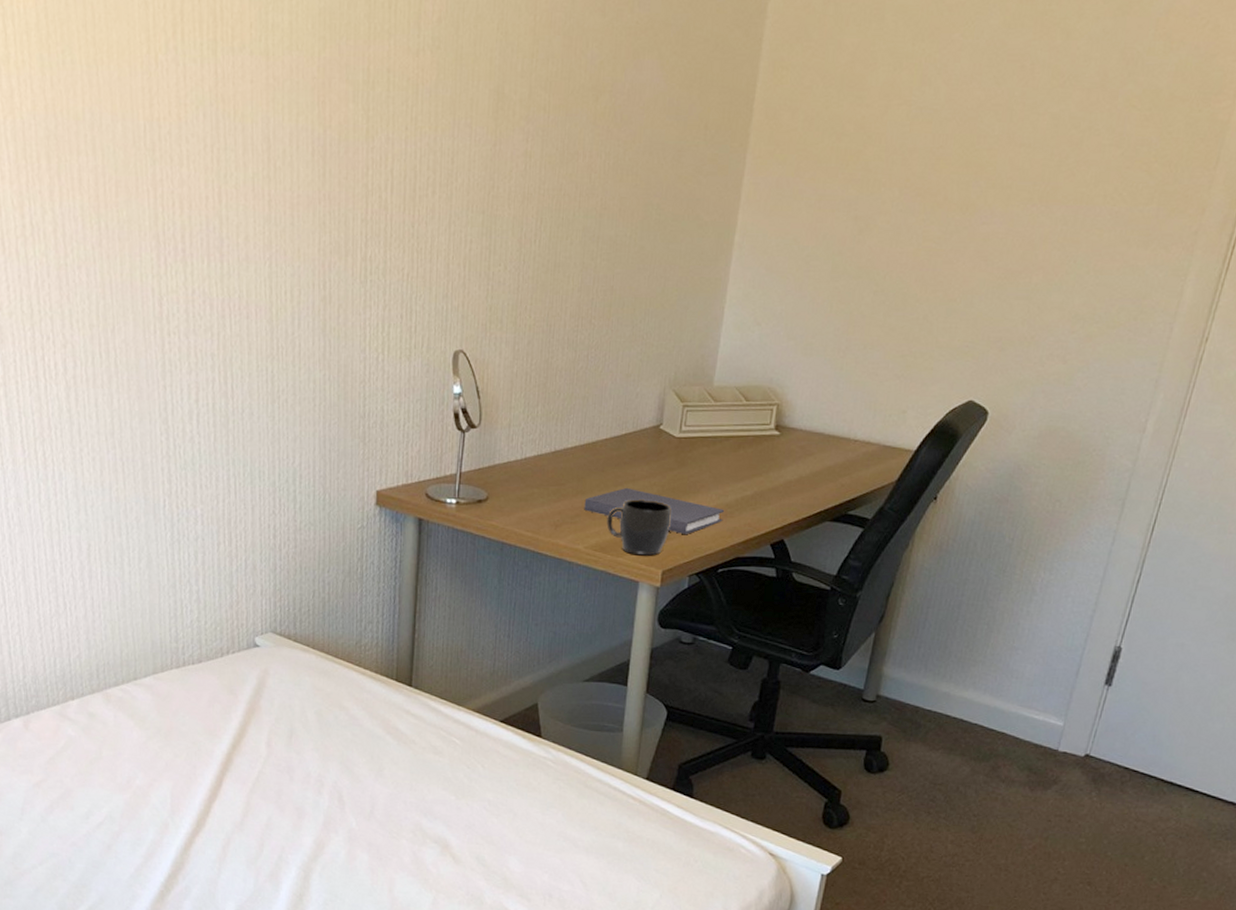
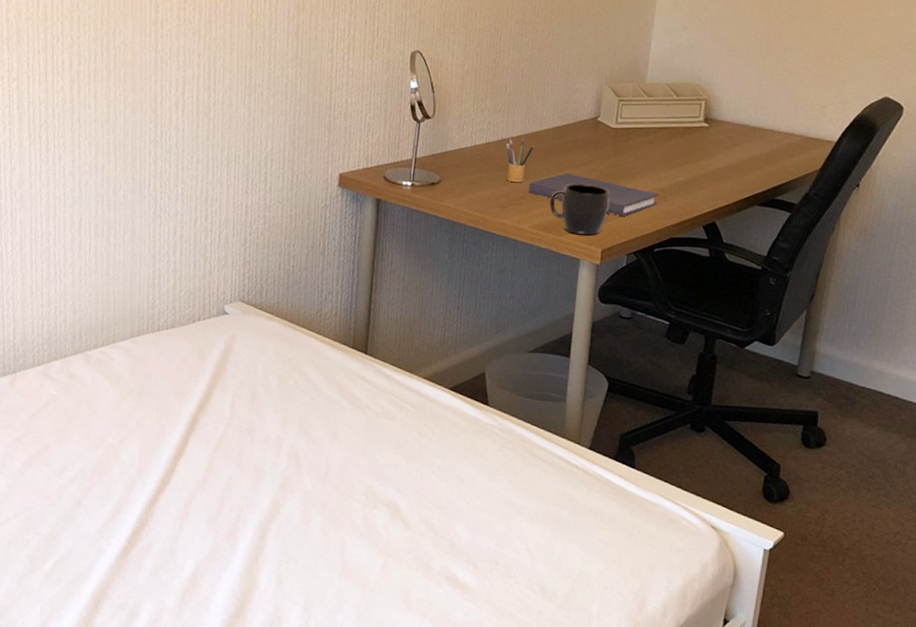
pencil box: none [559,449,590,499] -> present [506,138,534,183]

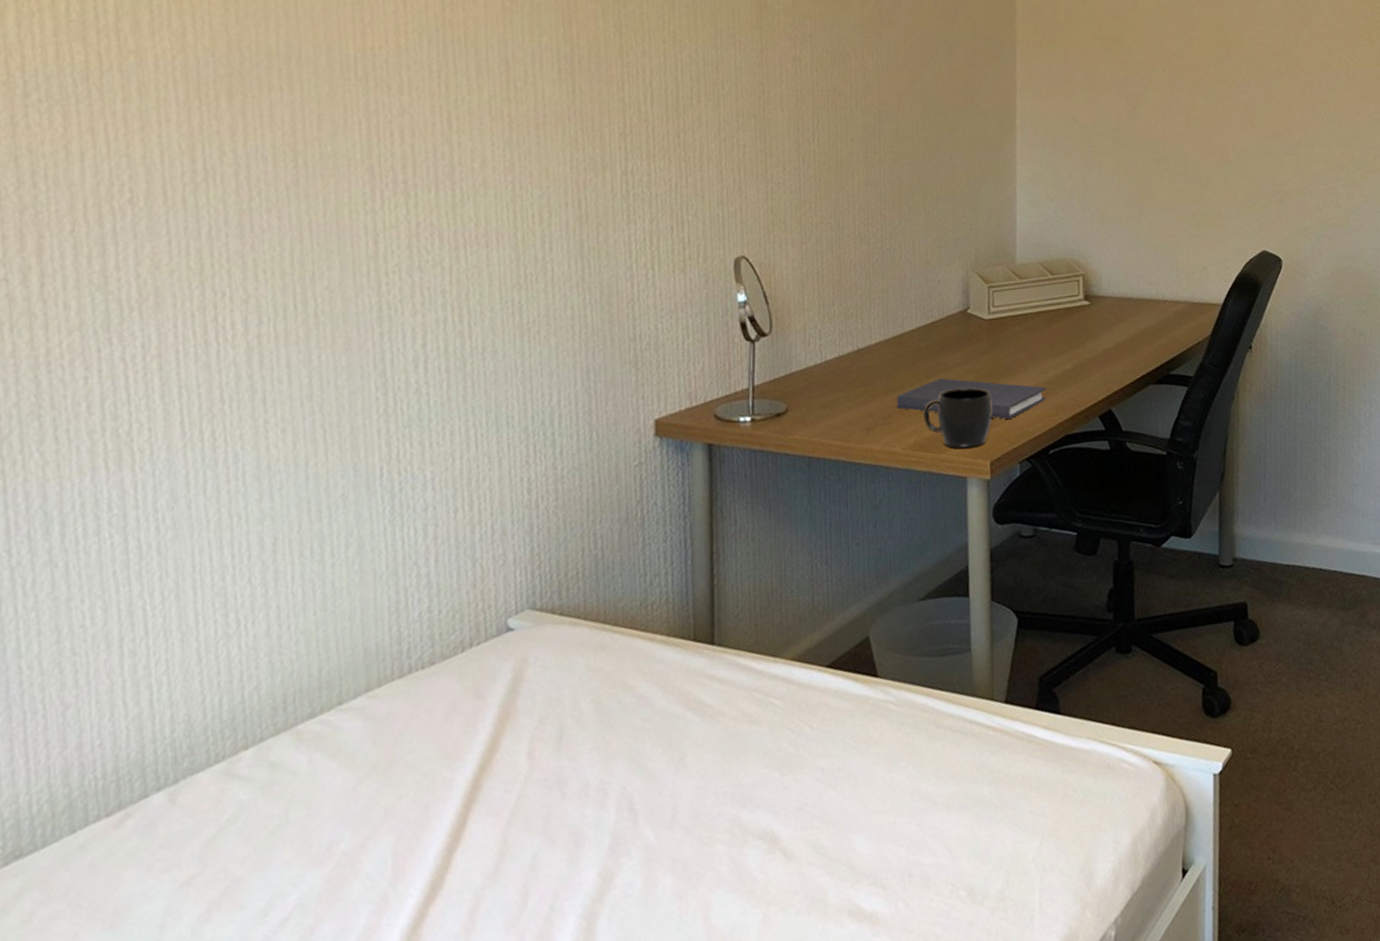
pencil box: present [506,138,534,183] -> none [863,345,898,399]

